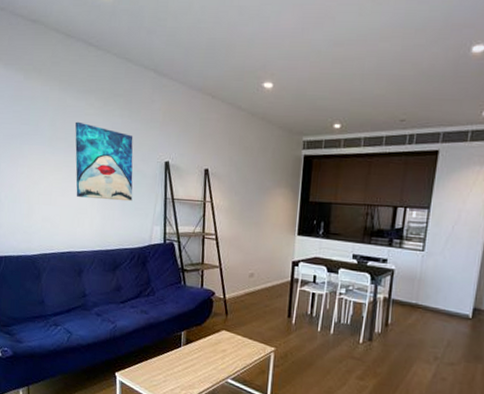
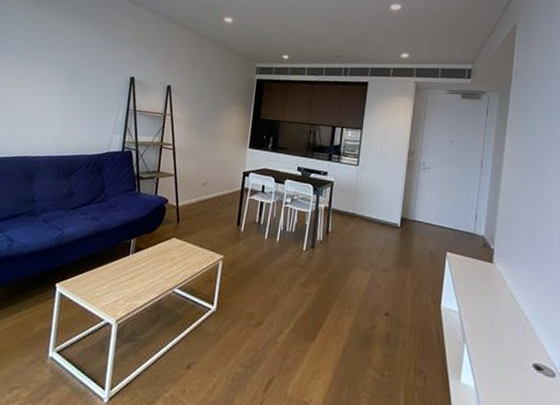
wall art: present [75,121,133,202] -> none [39,36,103,111]

